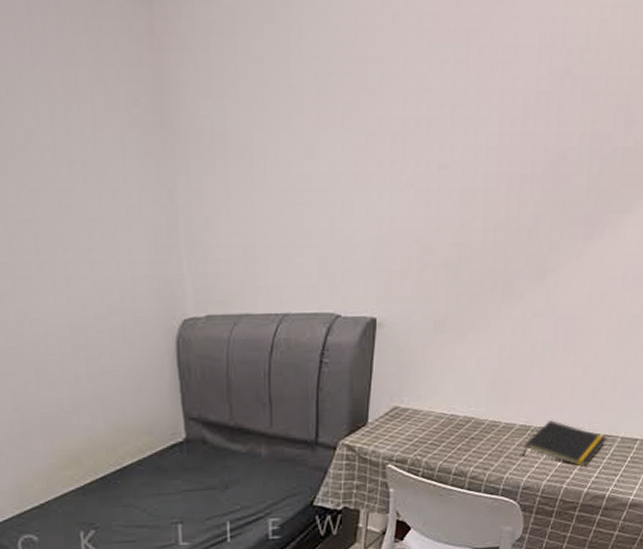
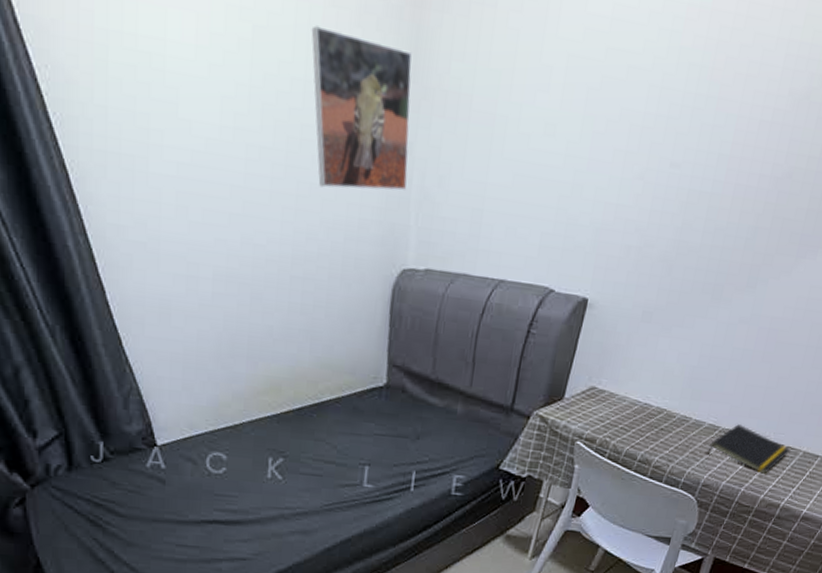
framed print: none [52,87,175,251] -> present [311,25,412,191]

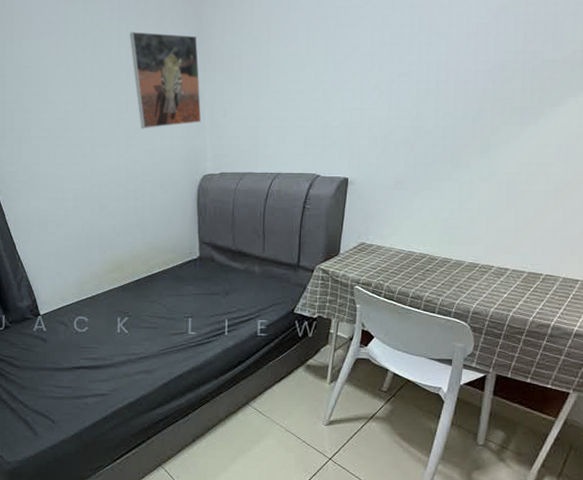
notepad: present [707,424,791,474] -> none [472,260,550,299]

